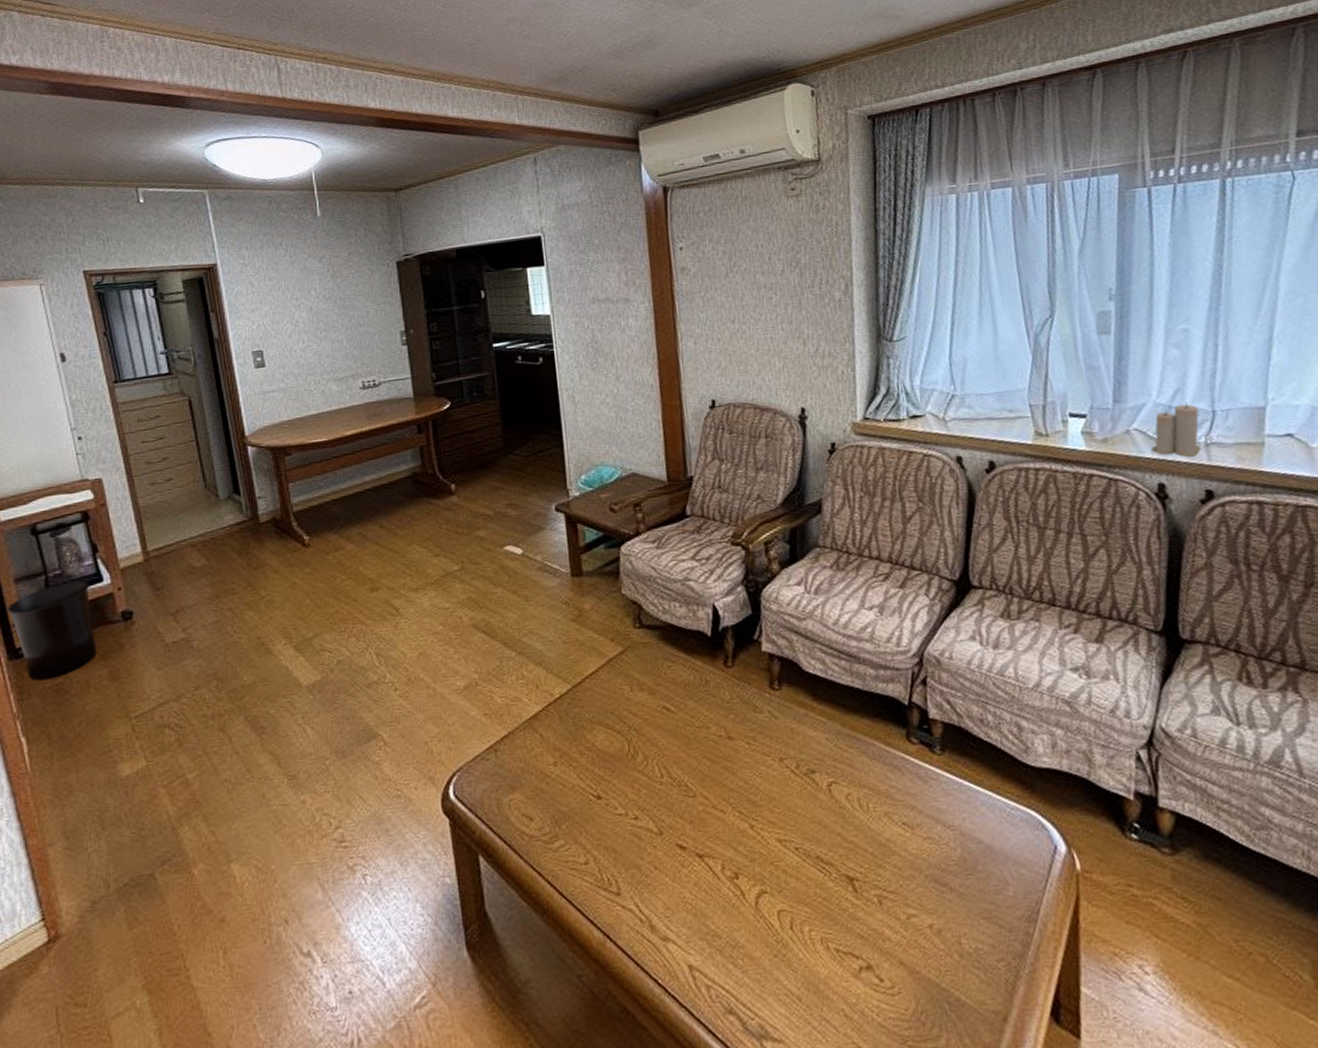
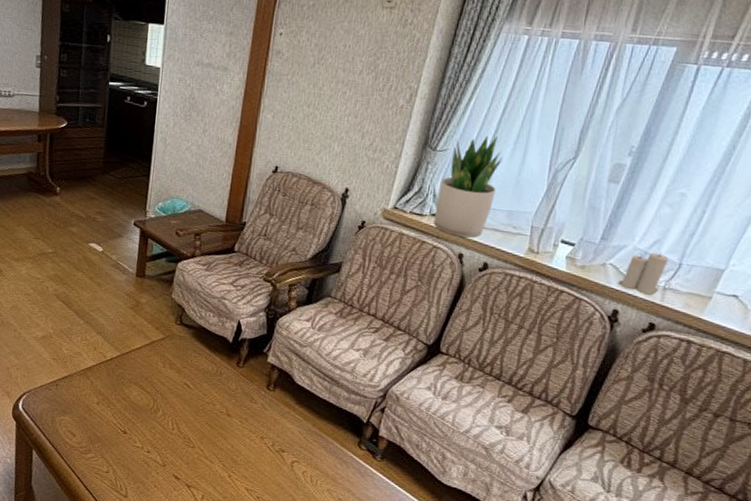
planter: none [909,310,978,437] -> present [433,135,503,238]

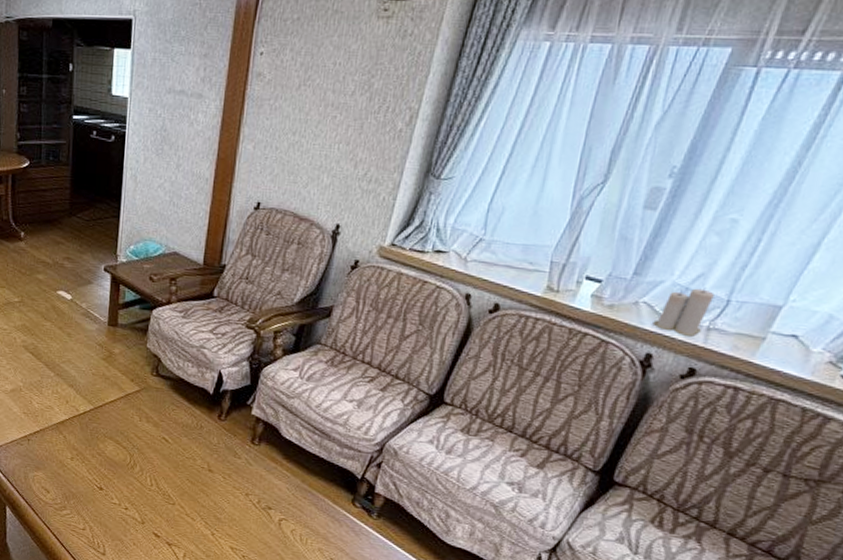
planter: present [433,135,503,238] -> none [436,159,519,276]

